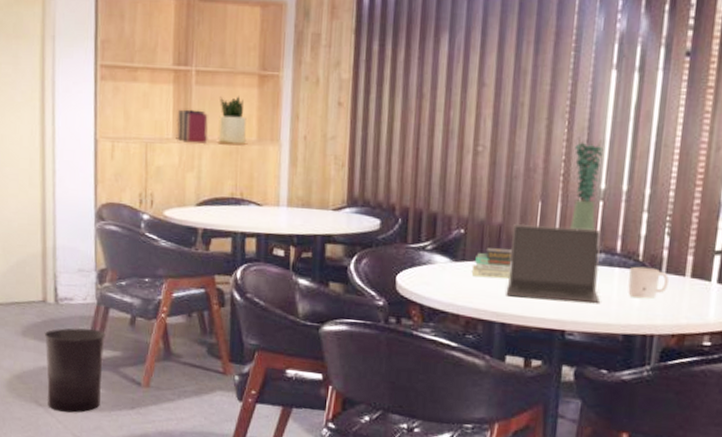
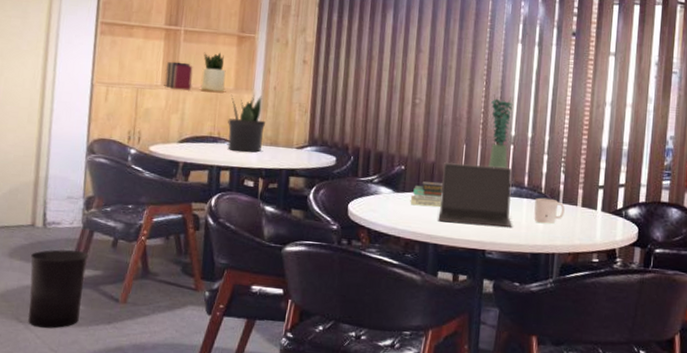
planter: none [251,147,295,217] -> present [227,94,265,154]

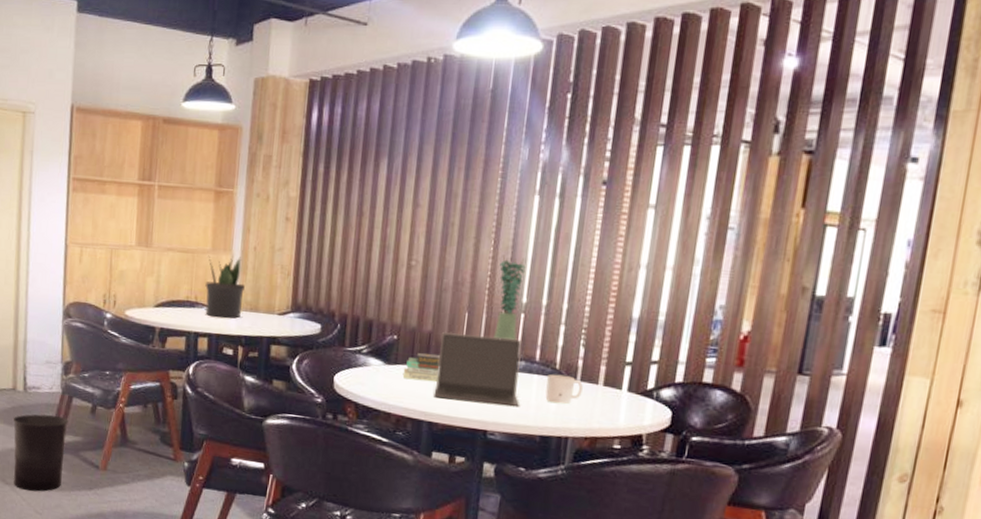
books: present [165,62,193,92] -> none [139,221,168,253]
planter: present [199,52,226,94] -> none [175,209,203,255]

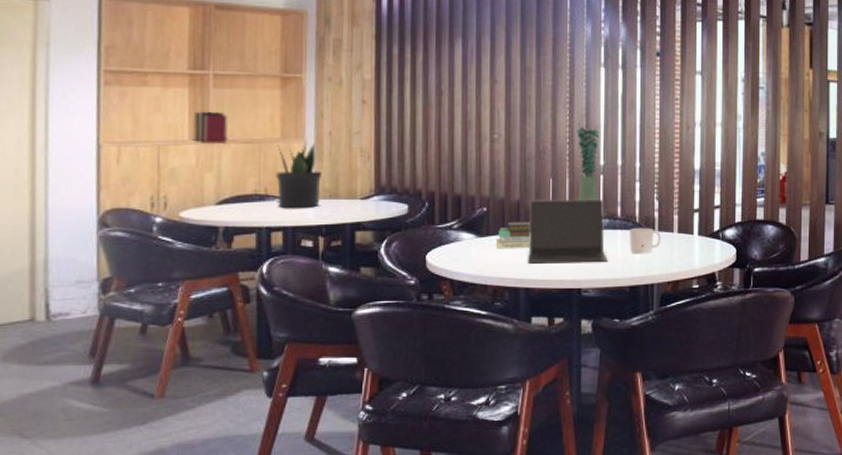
waste bin: present [13,413,68,491] -> none [31,343,110,441]
books: none [139,221,168,253] -> present [193,113,228,145]

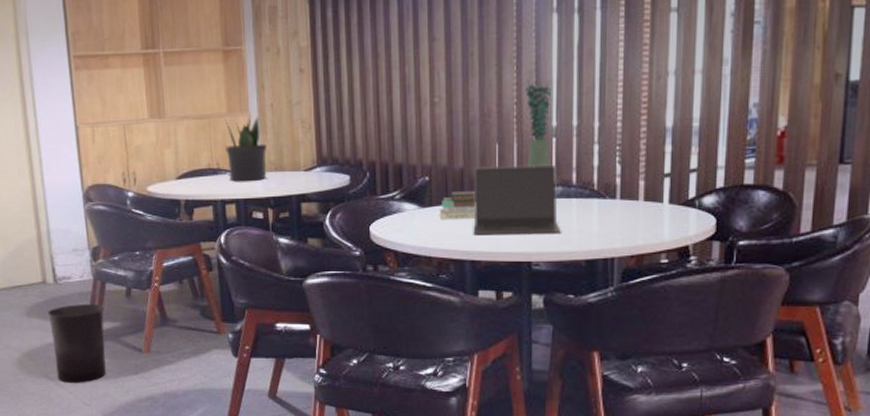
waste bin: none [31,343,110,441] -> present [47,303,106,383]
books: present [193,113,228,145] -> none [150,90,182,122]
mug: present [630,227,661,255] -> none [586,195,623,226]

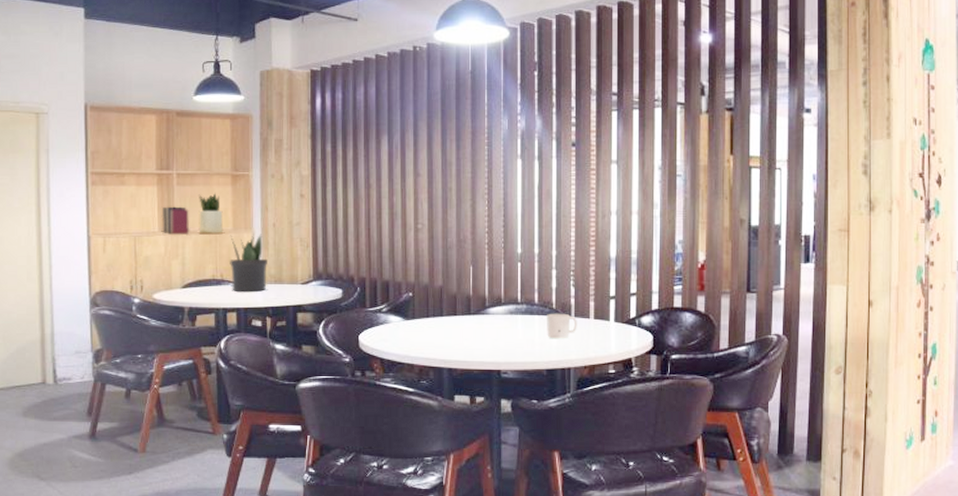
waste bin: present [47,303,106,383] -> none [44,404,103,483]
books: none [150,90,182,122] -> present [161,208,190,236]
planter: none [188,72,219,120] -> present [197,193,225,235]
books: present [439,190,476,220] -> none [421,306,453,332]
laptop: present [473,164,561,235] -> none [450,285,525,346]
vase: present [525,79,552,167] -> none [495,213,517,288]
mug: none [586,195,623,226] -> present [547,313,577,339]

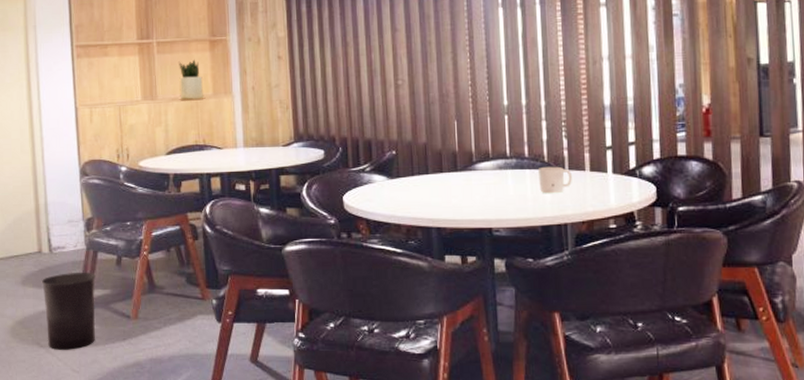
waste bin: none [44,404,103,483] -> present [41,272,96,350]
books: present [161,208,190,236] -> none [144,75,172,103]
planter: present [230,234,267,293] -> none [210,97,248,157]

